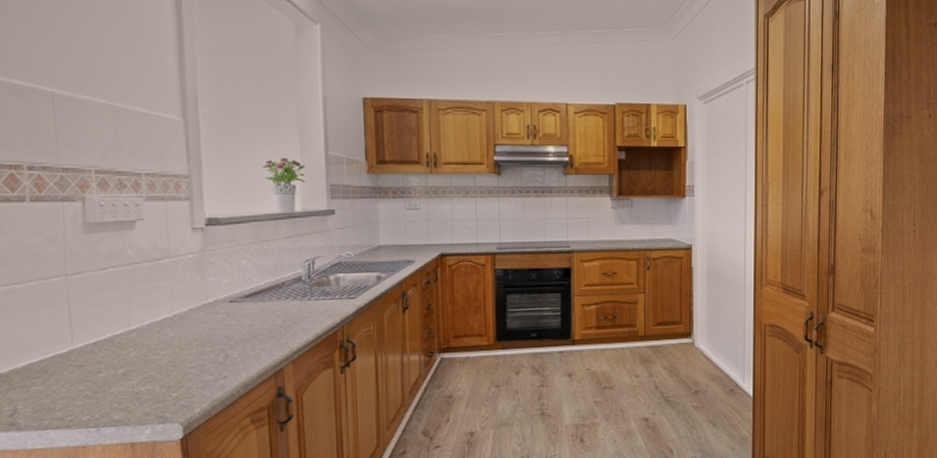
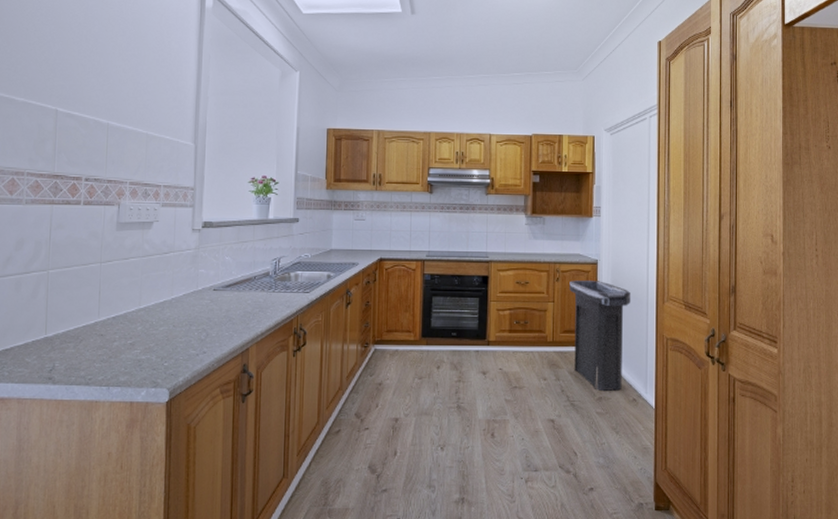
trash can: none [661,267,728,385] -> present [569,280,631,392]

